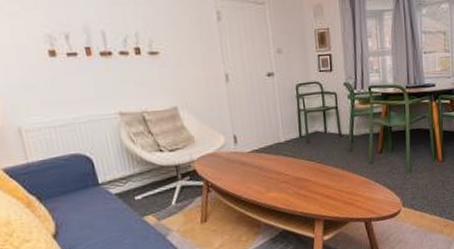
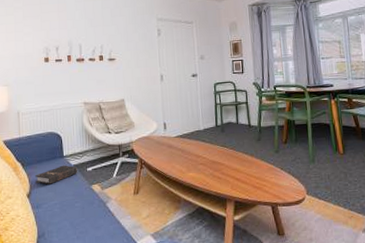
hardback book: none [61,194,123,221] -> present [35,165,78,185]

